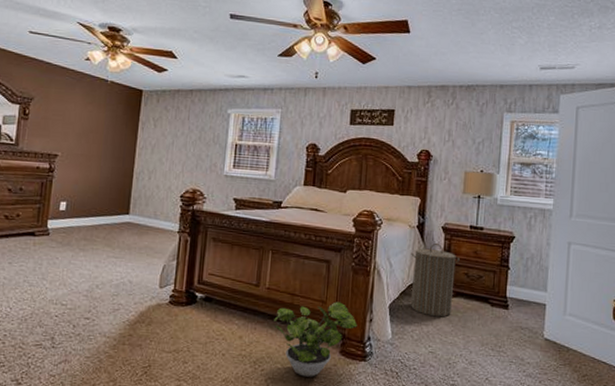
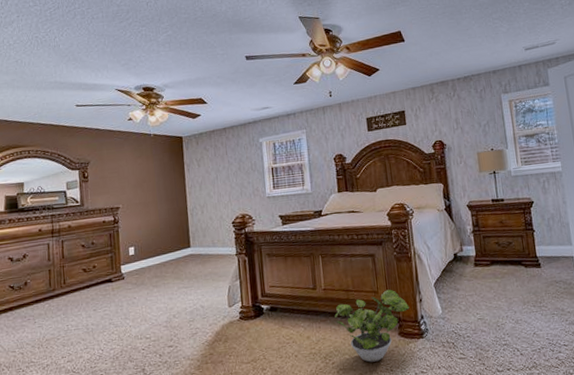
laundry hamper: present [410,244,460,317] -> none [444,221,491,287]

